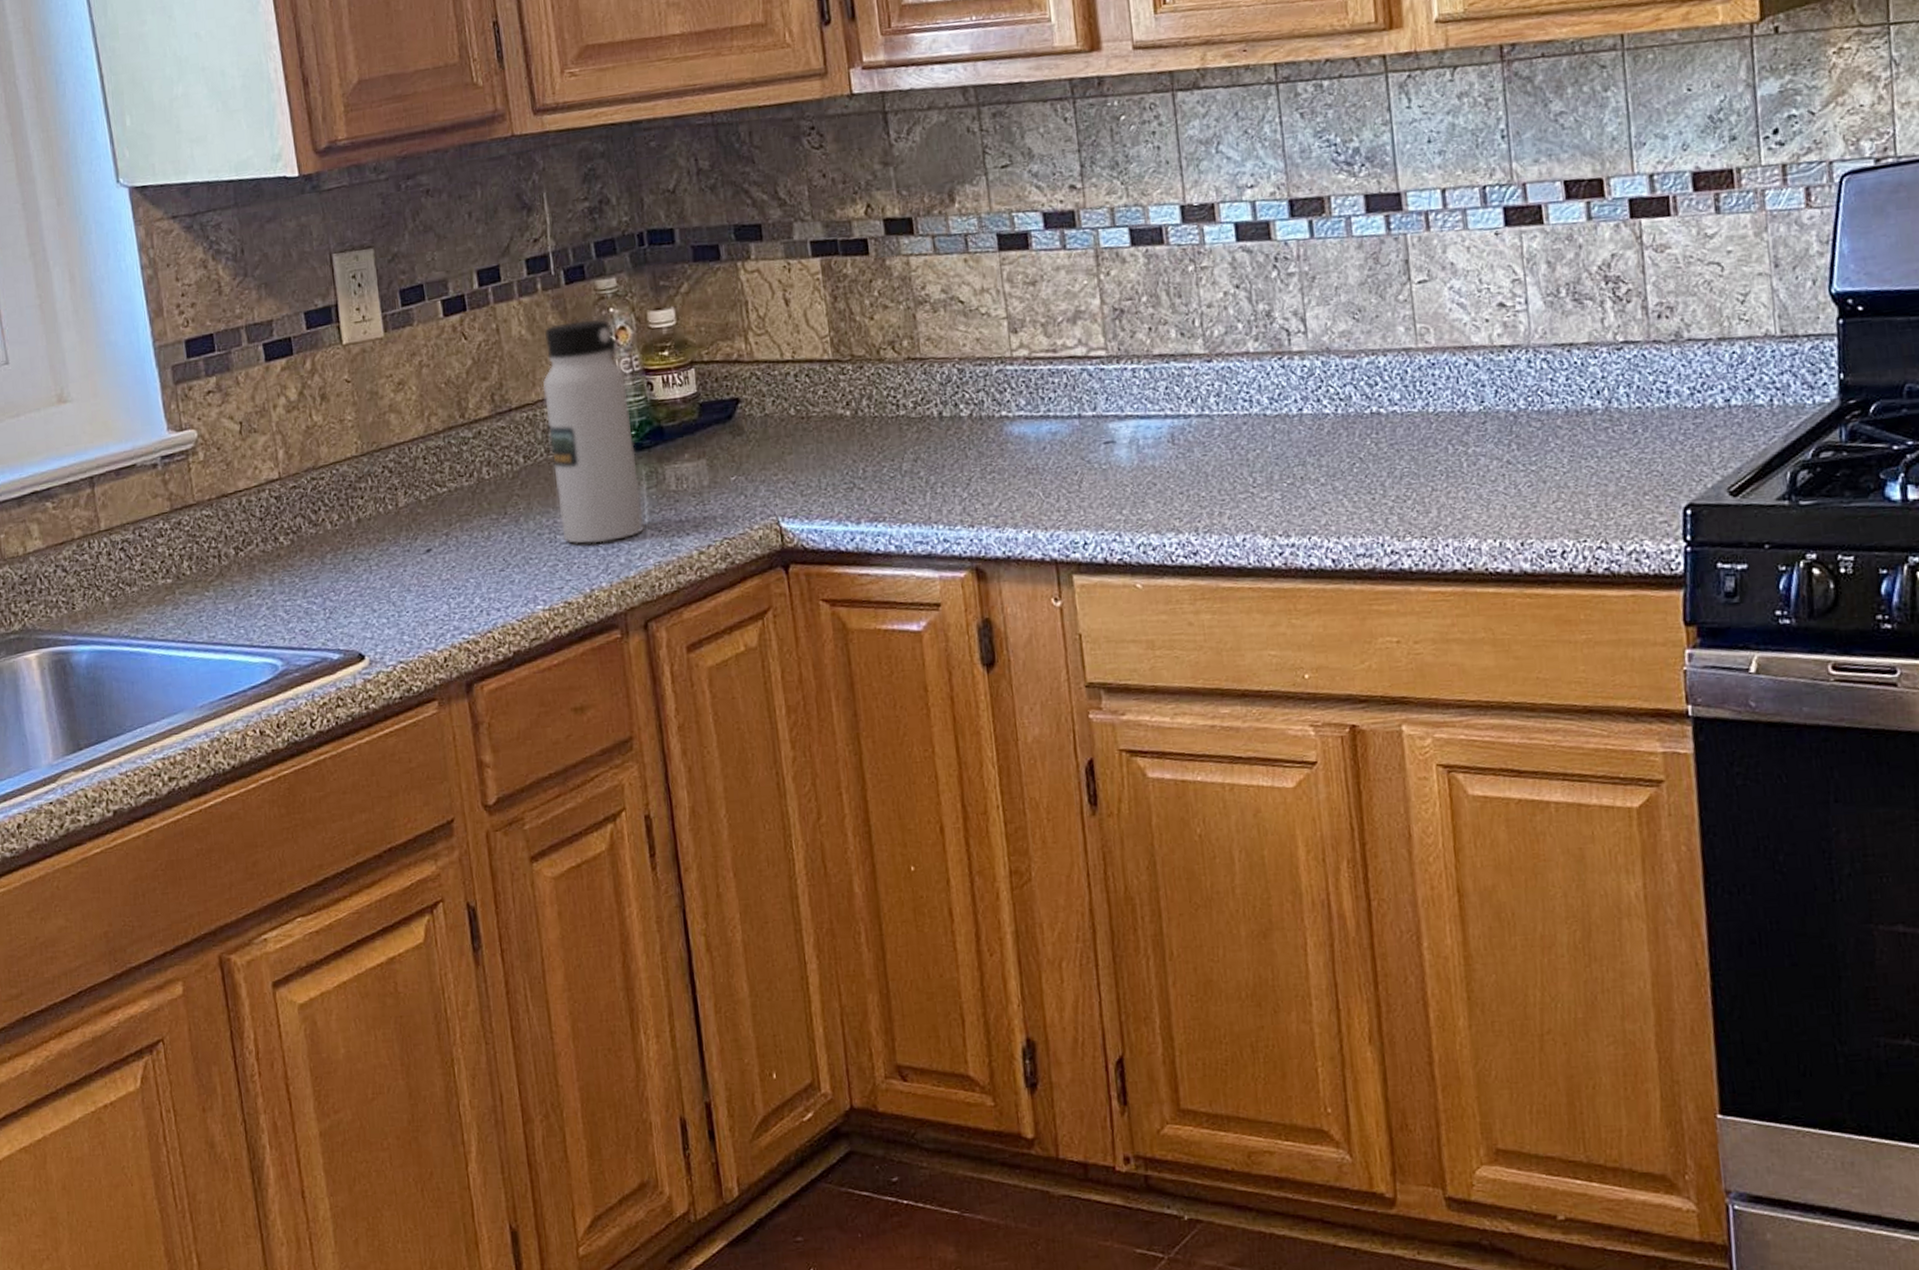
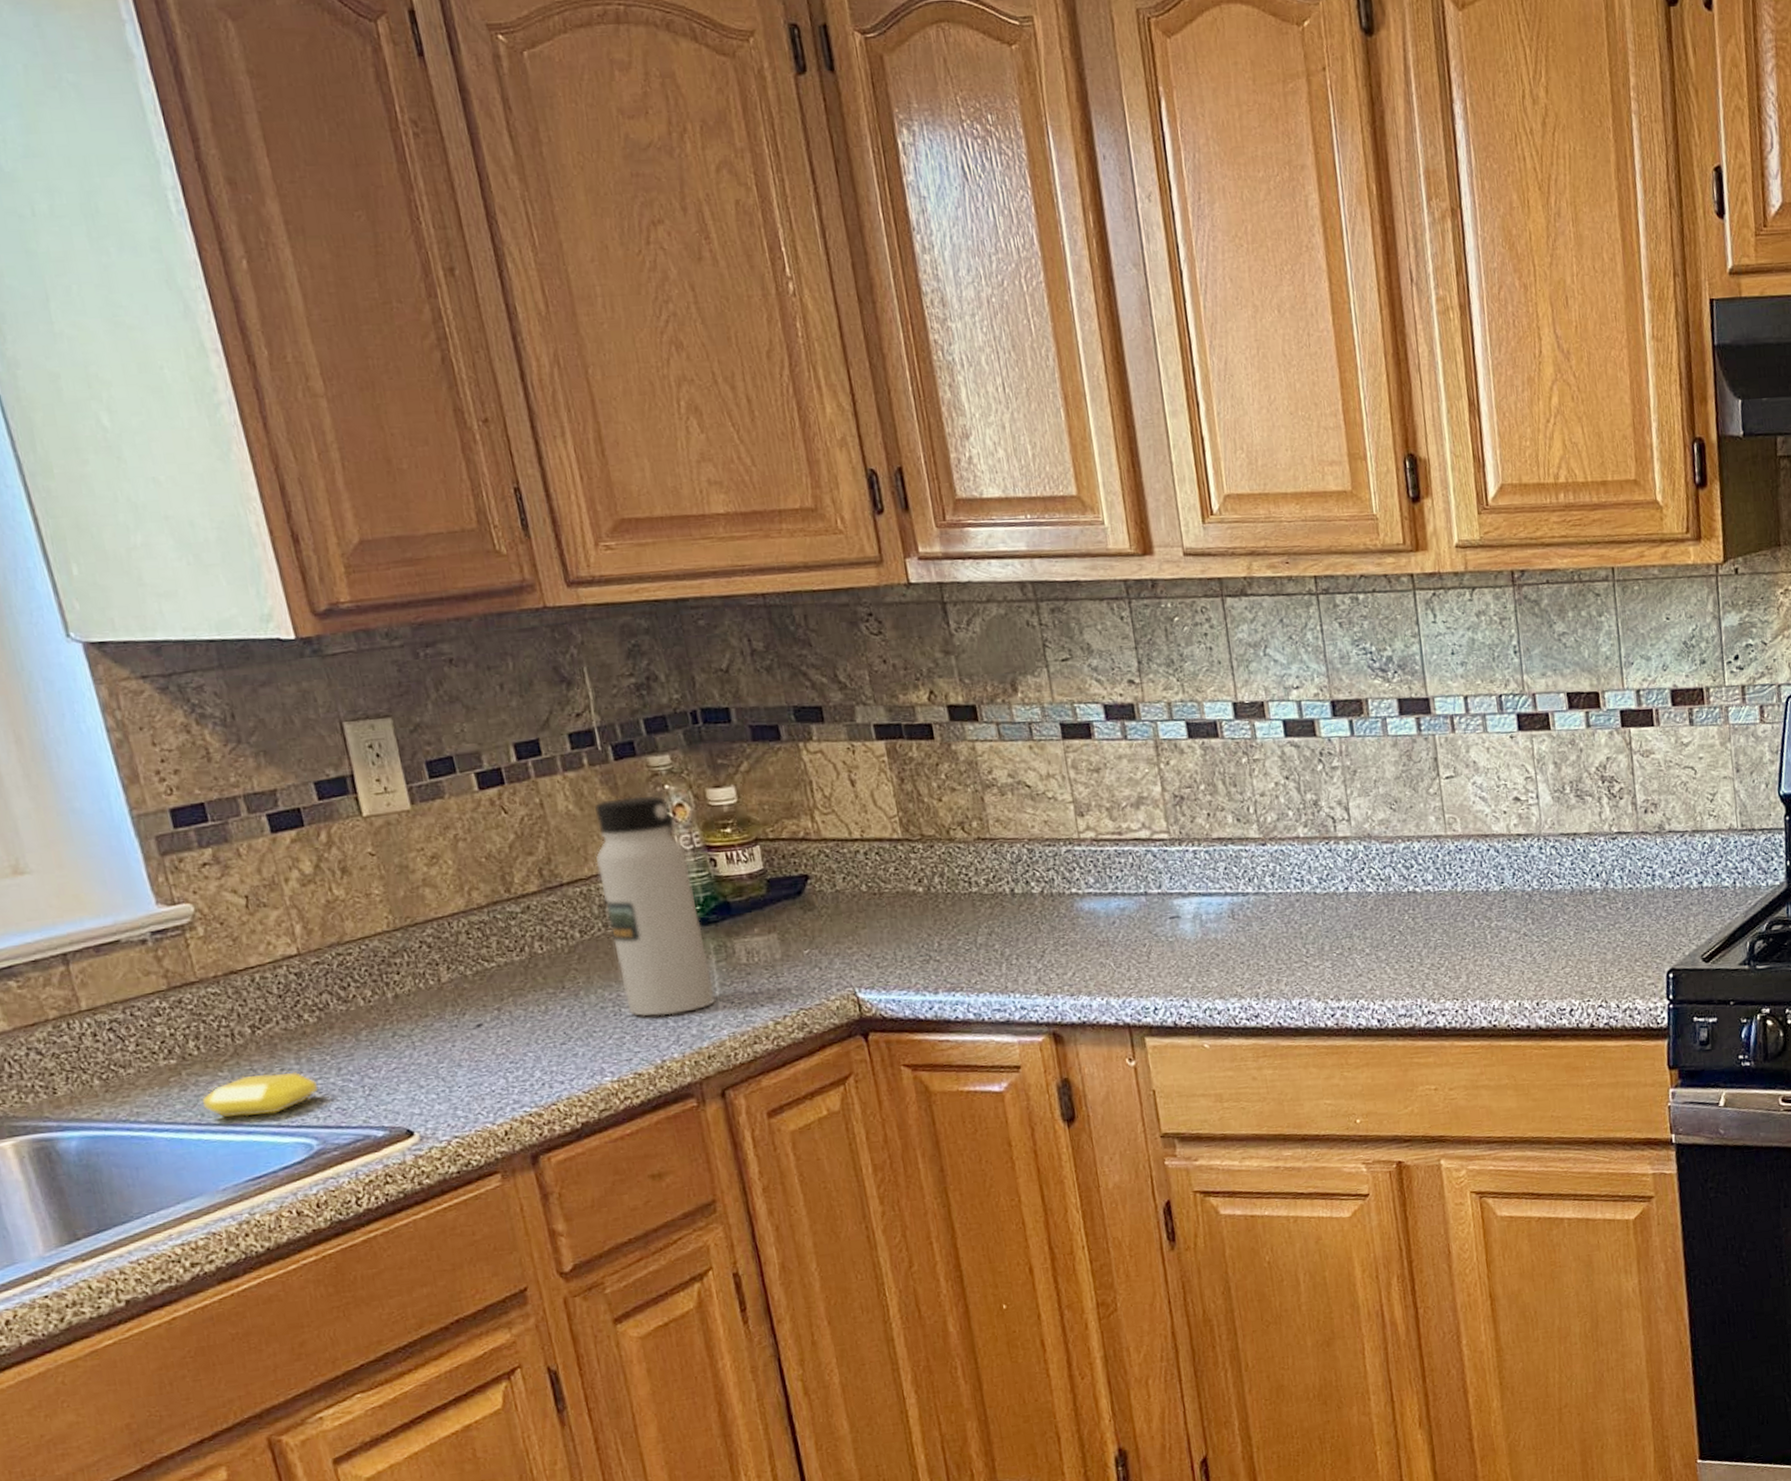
soap bar: none [189,593,286,637] -> present [201,1071,318,1118]

